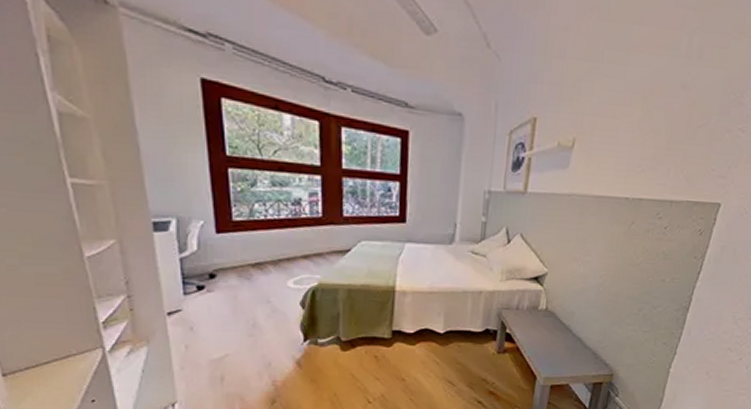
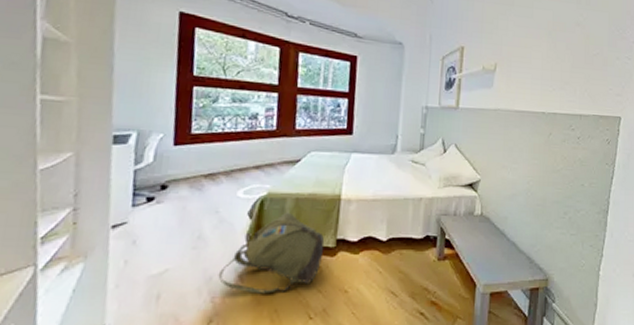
backpack: none [276,303,380,379] -> present [218,212,325,294]

